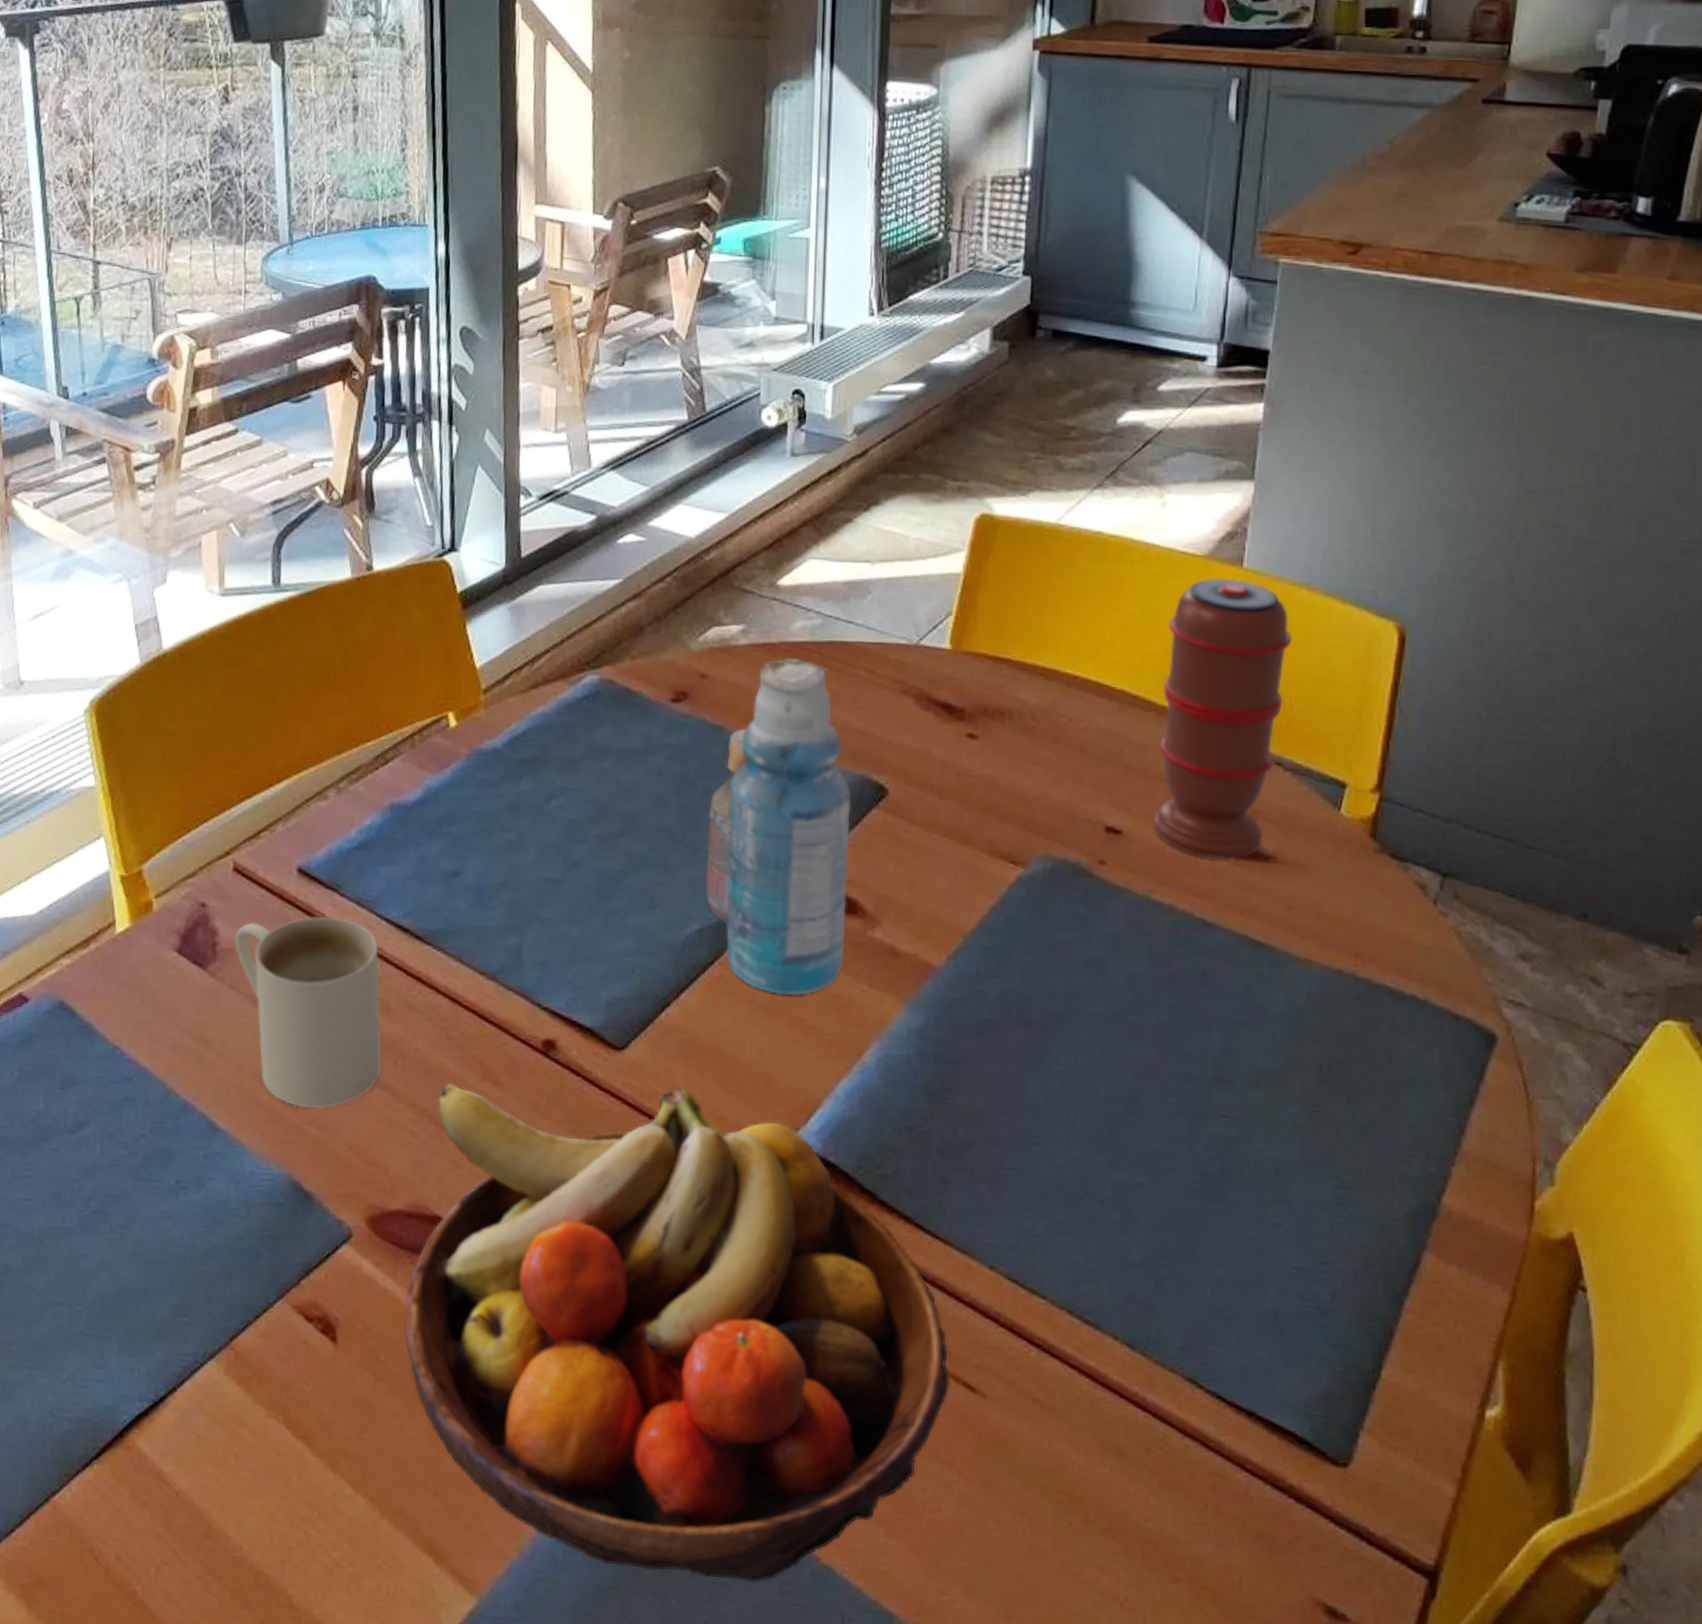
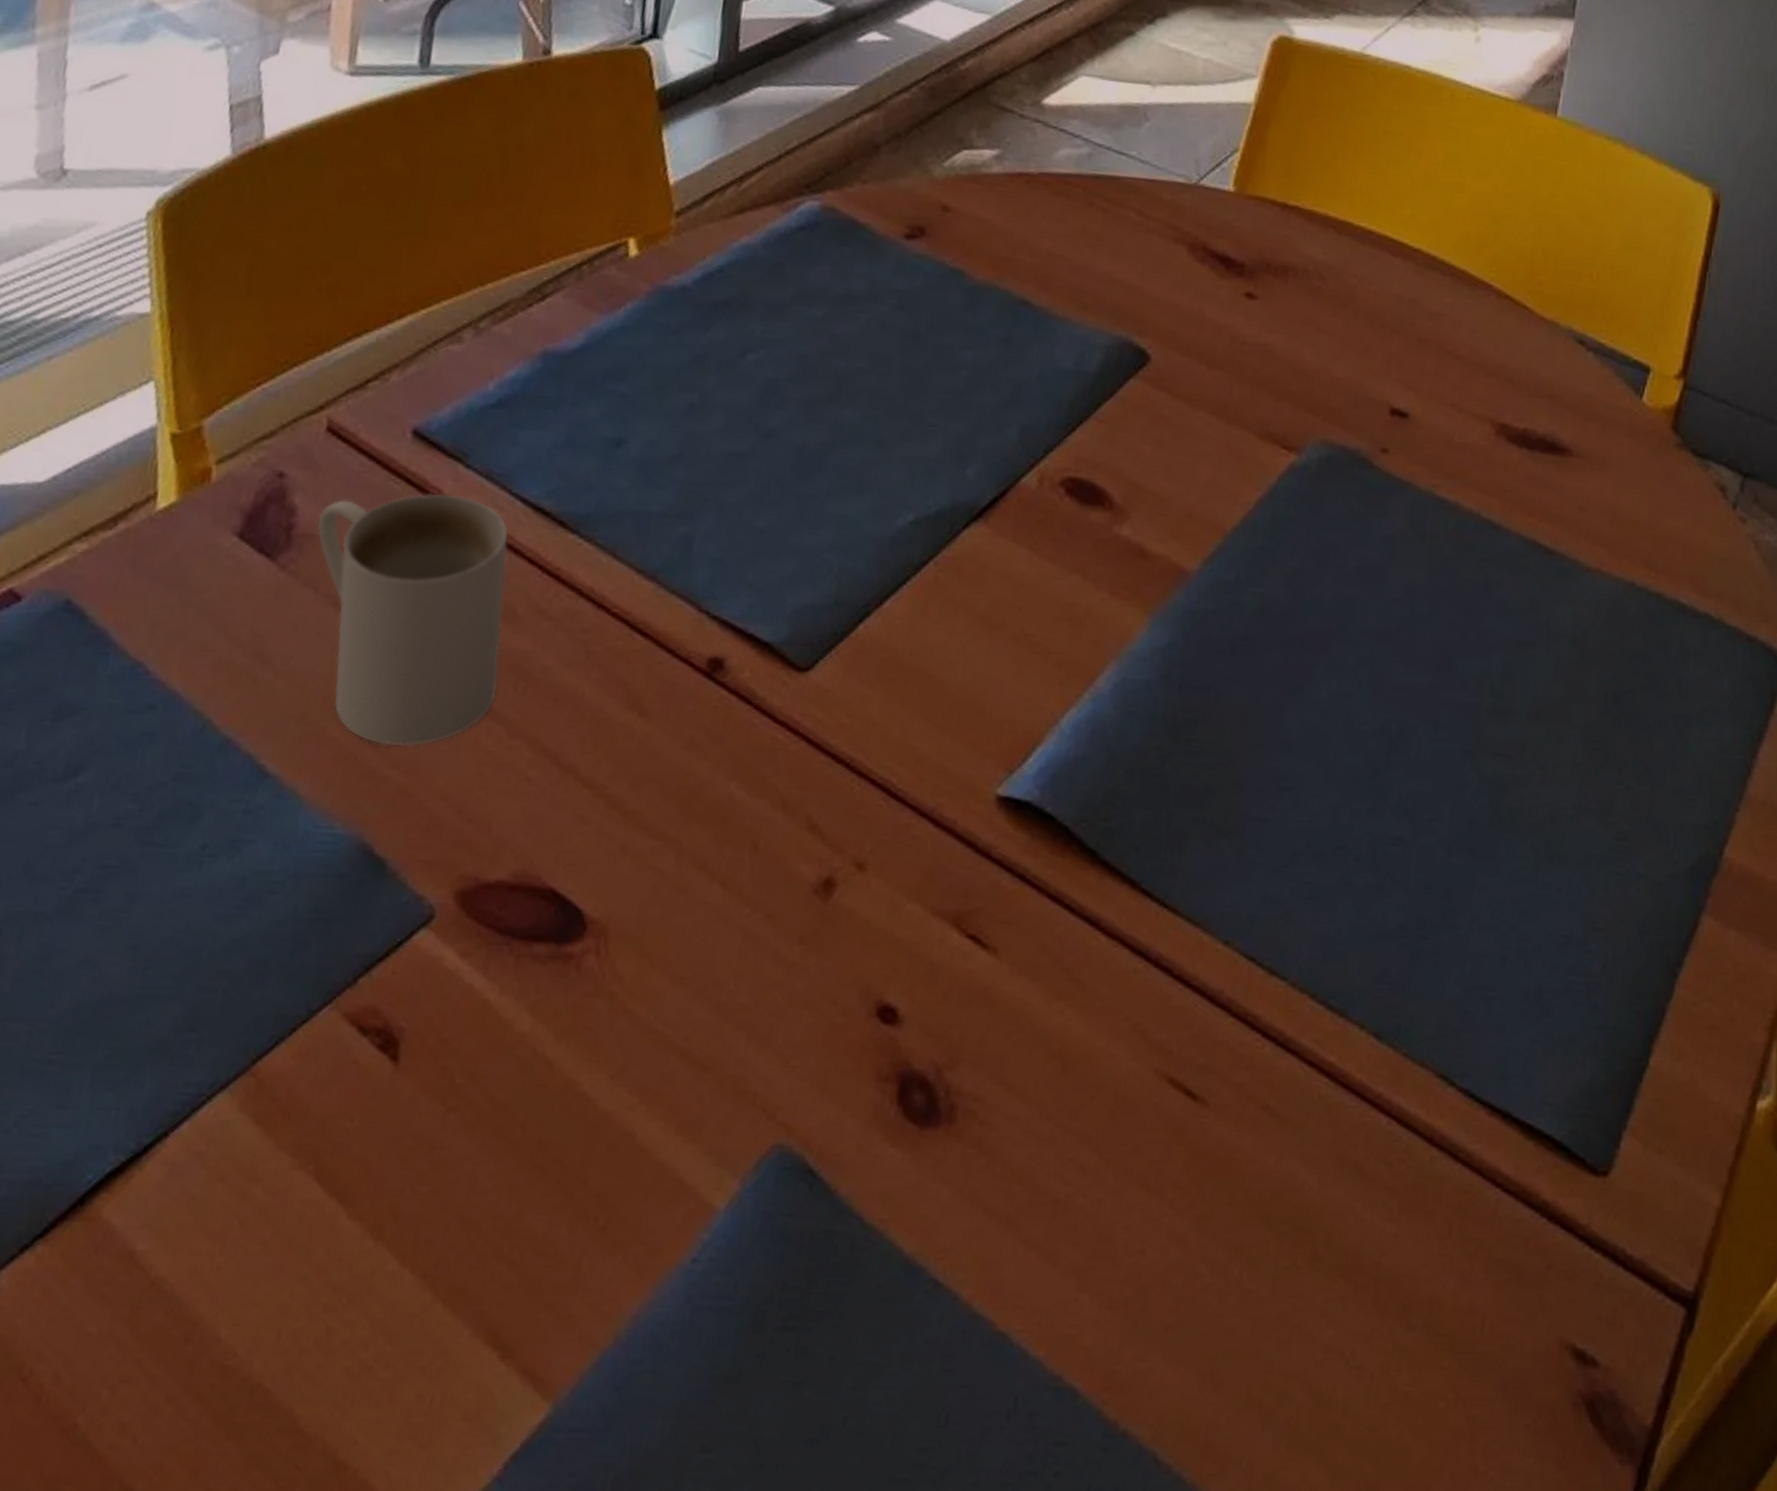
fruit bowl: present [404,1083,950,1582] -> none [490,713,1169,1359]
bottle: present [706,658,851,996] -> none [926,192,1108,605]
spice grinder: present [1152,578,1292,860] -> none [1442,126,1604,452]

